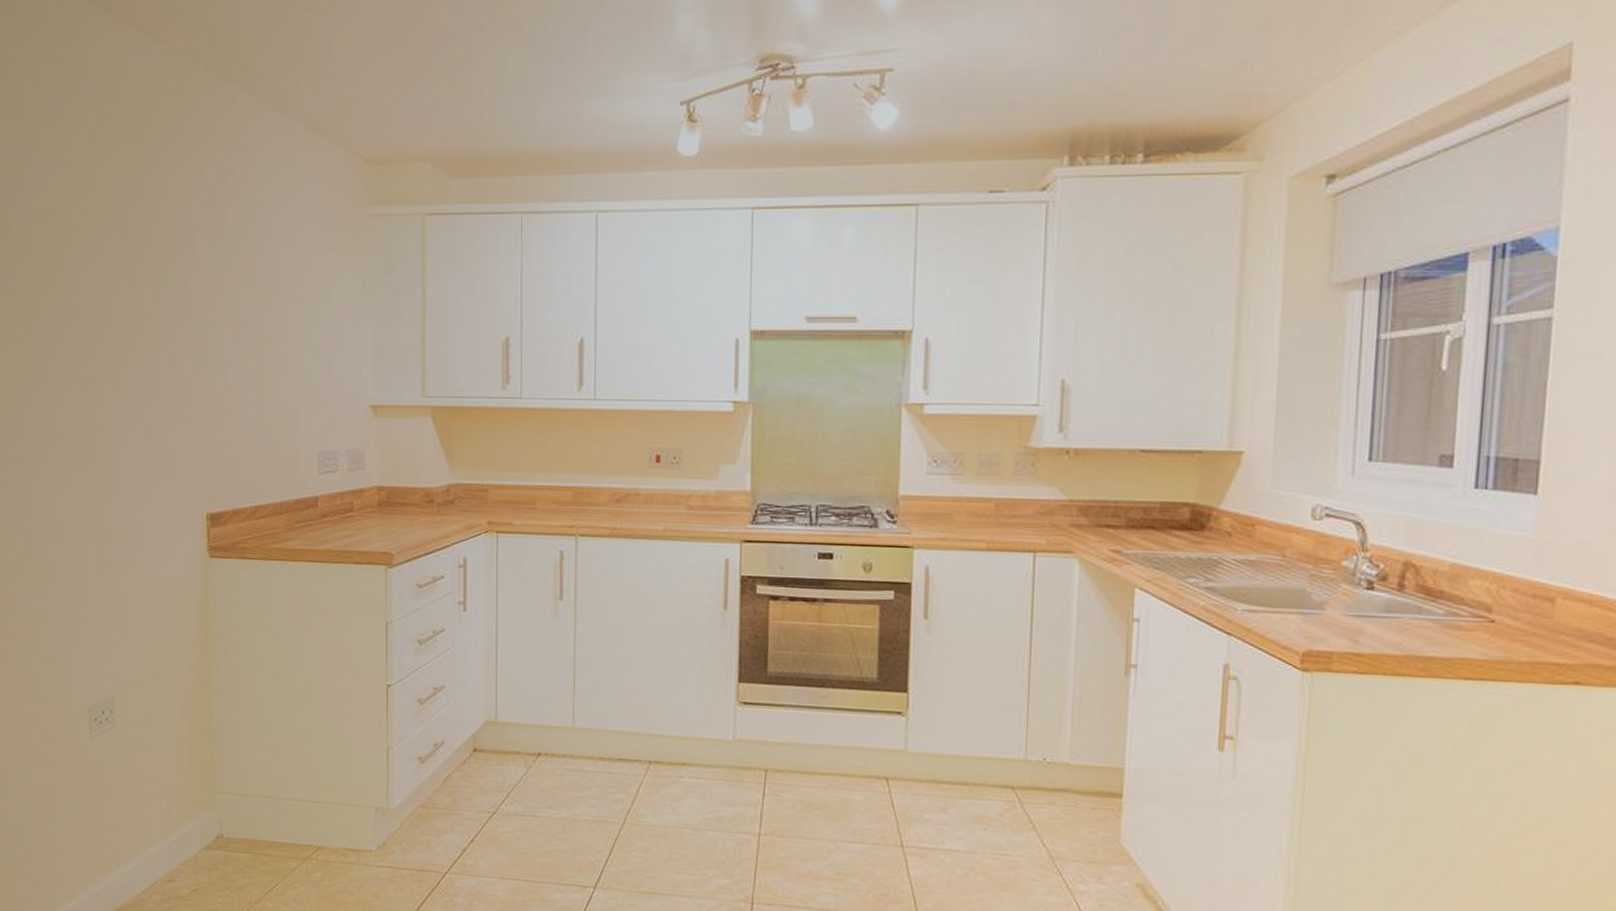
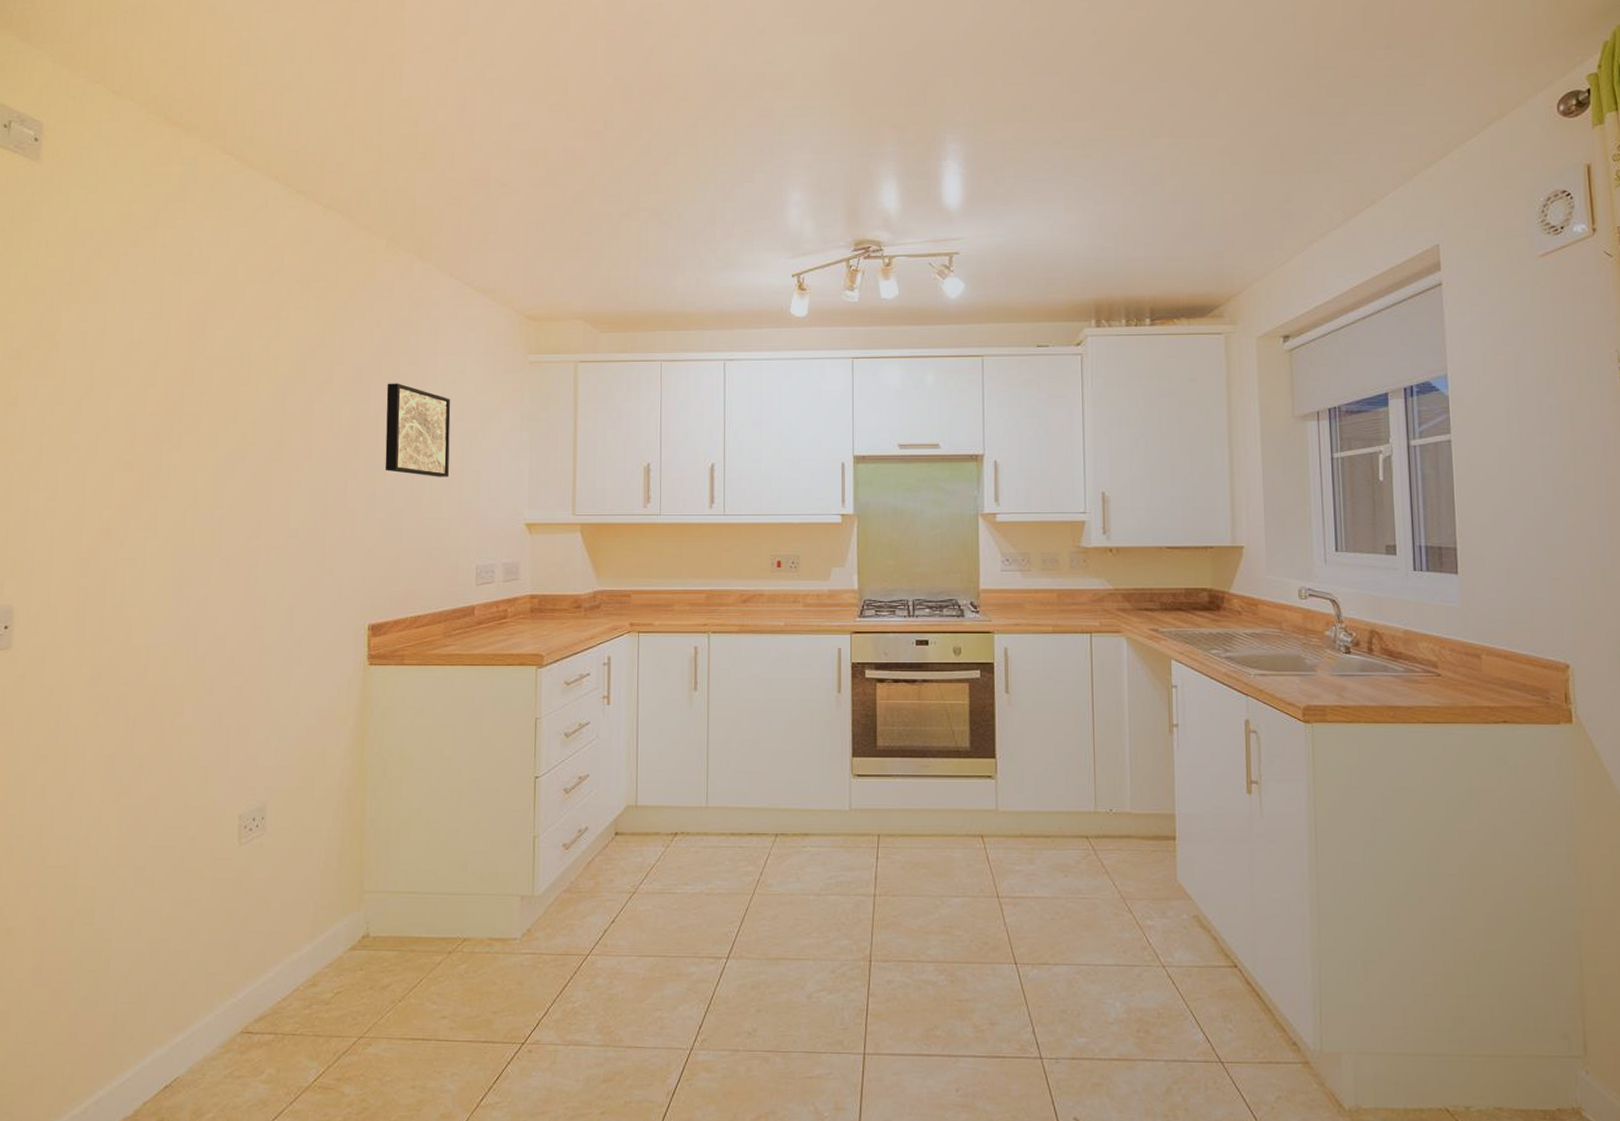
wall art: none [214,240,286,351] -> present [385,383,451,477]

